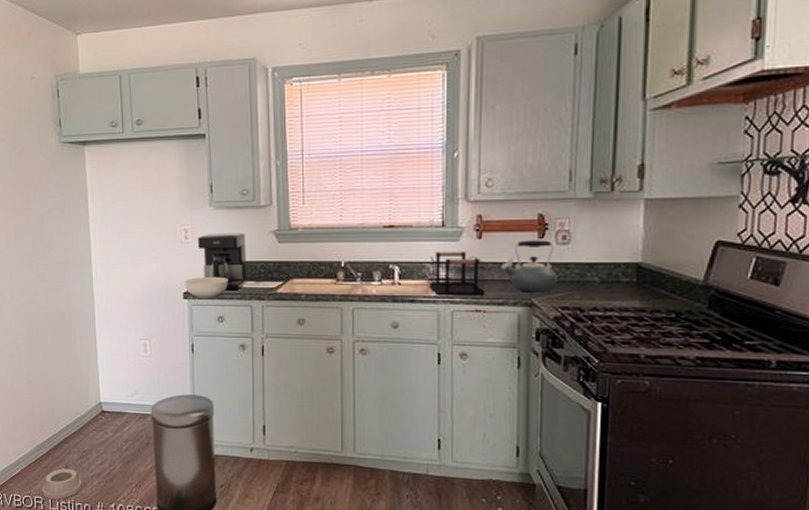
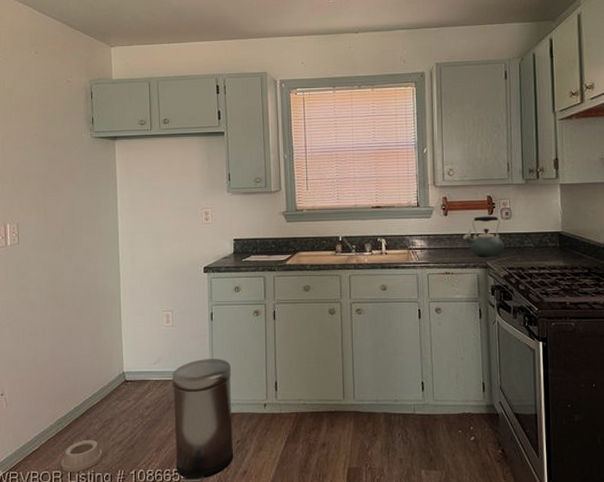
bowl: present [184,276,228,300] -> none [204,252,244,273]
coffee maker: present [197,233,247,291] -> none [216,214,260,264]
dish rack: present [428,251,486,296] -> none [408,225,452,262]

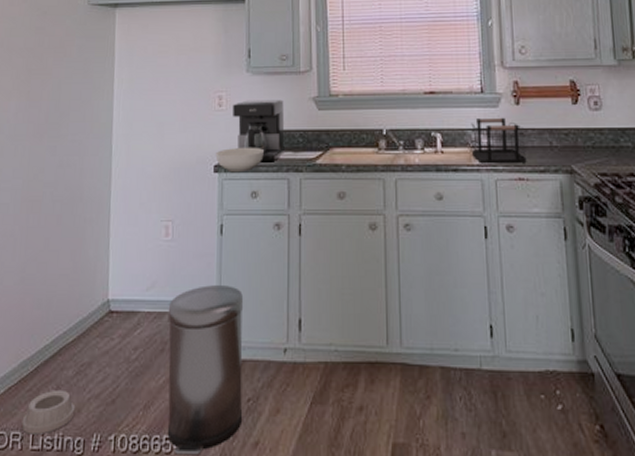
bowl: none [204,252,244,273] -> present [215,147,264,173]
coffee maker: none [216,214,260,264] -> present [232,99,285,162]
dish rack: none [408,225,452,262] -> present [470,117,527,164]
kettle: present [463,216,504,257] -> none [540,106,594,159]

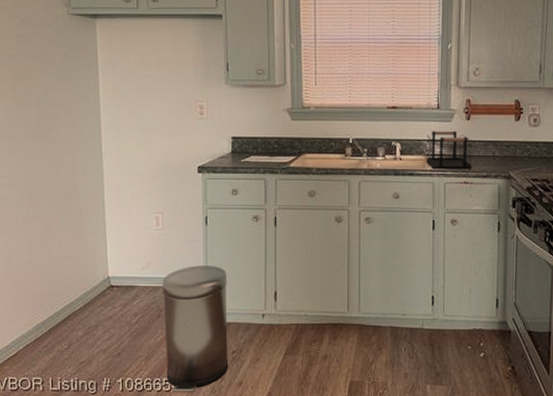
pet bowl: present [21,389,76,435] -> none [41,346,87,379]
bowl: present [215,147,264,173] -> none [199,151,243,173]
coffee maker: present [232,99,285,162] -> none [212,110,261,165]

